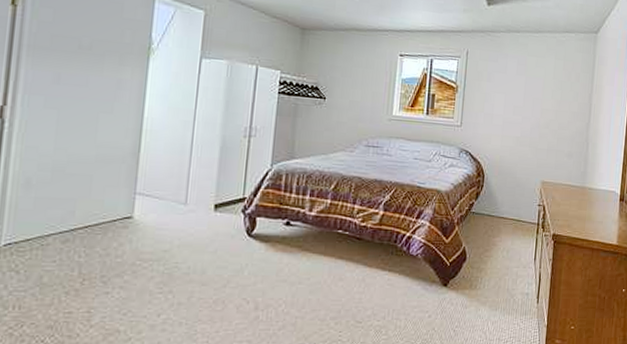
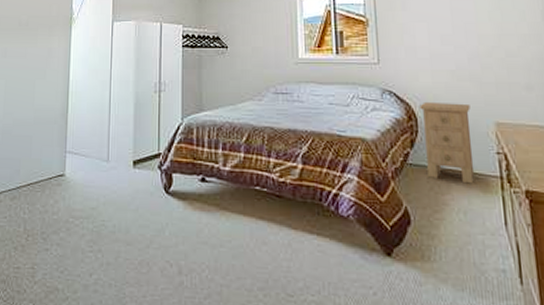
nightstand: none [485,161,526,229] -> present [419,101,475,184]

